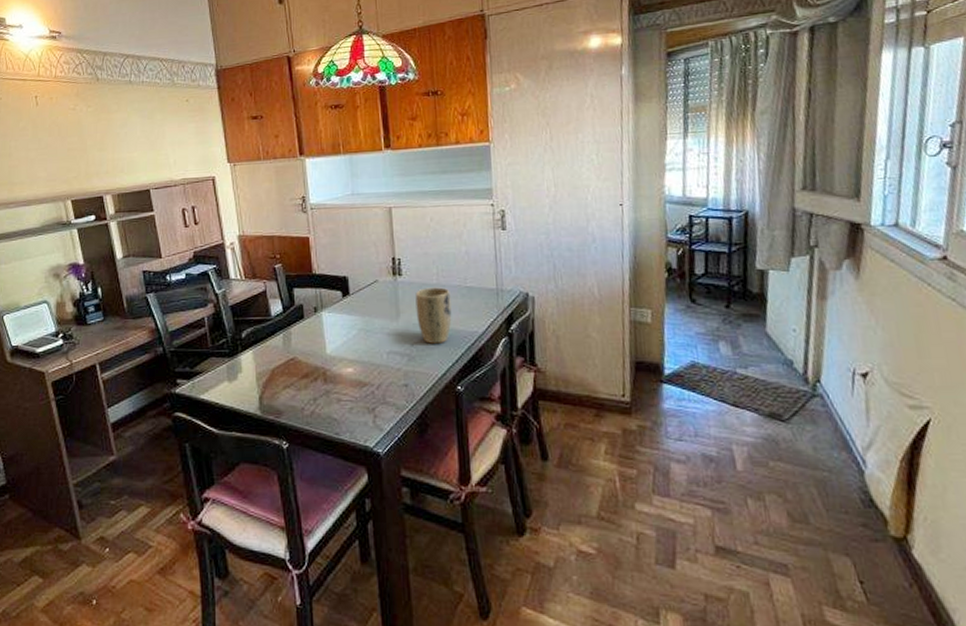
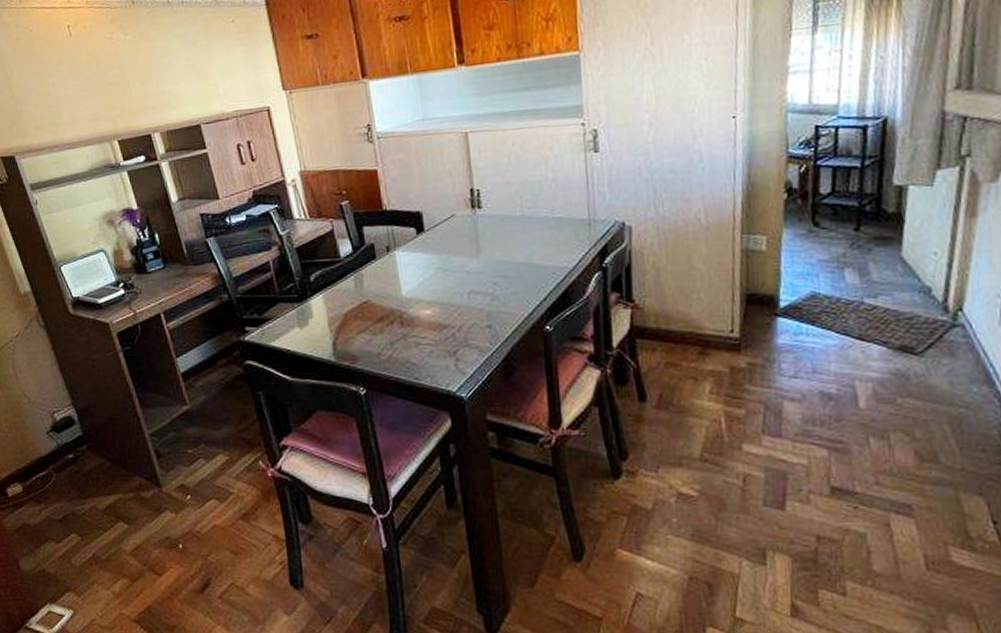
plant pot: present [415,287,452,344] -> none [497,219,539,282]

